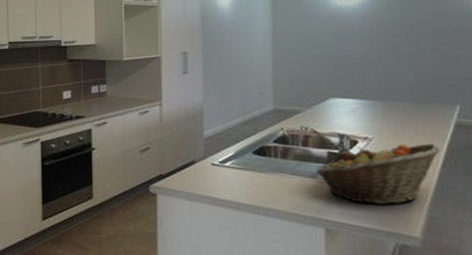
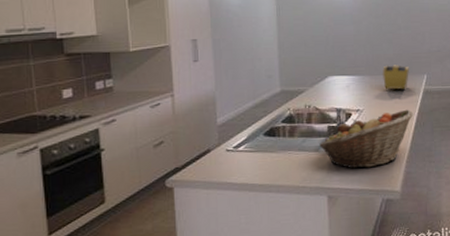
toaster: none [399,91,435,123] -> present [383,65,409,92]

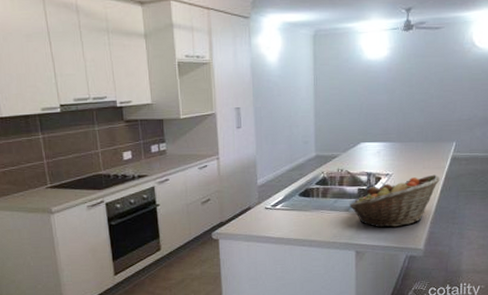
toaster: present [383,65,409,92] -> none [413,132,439,158]

